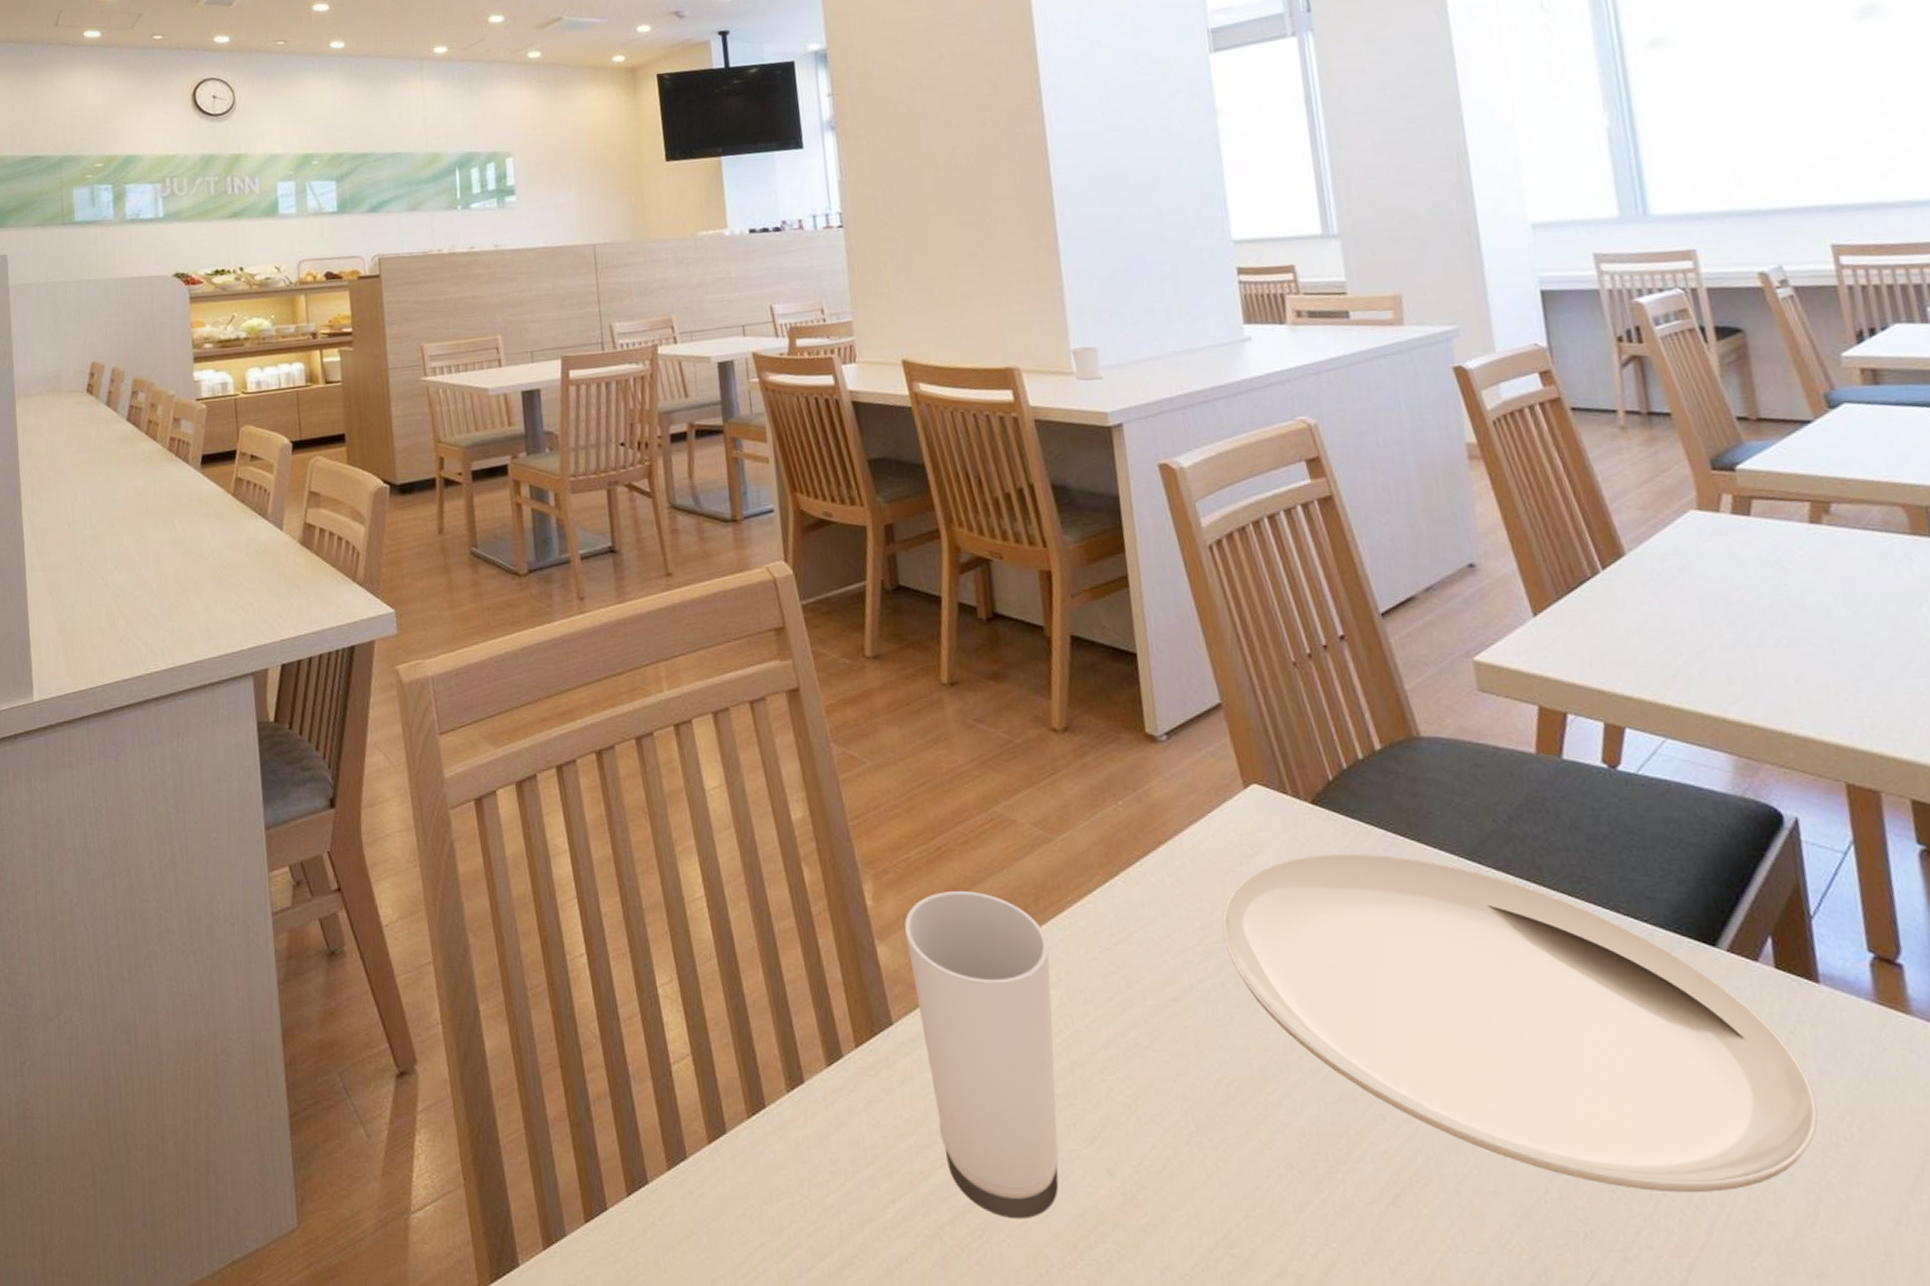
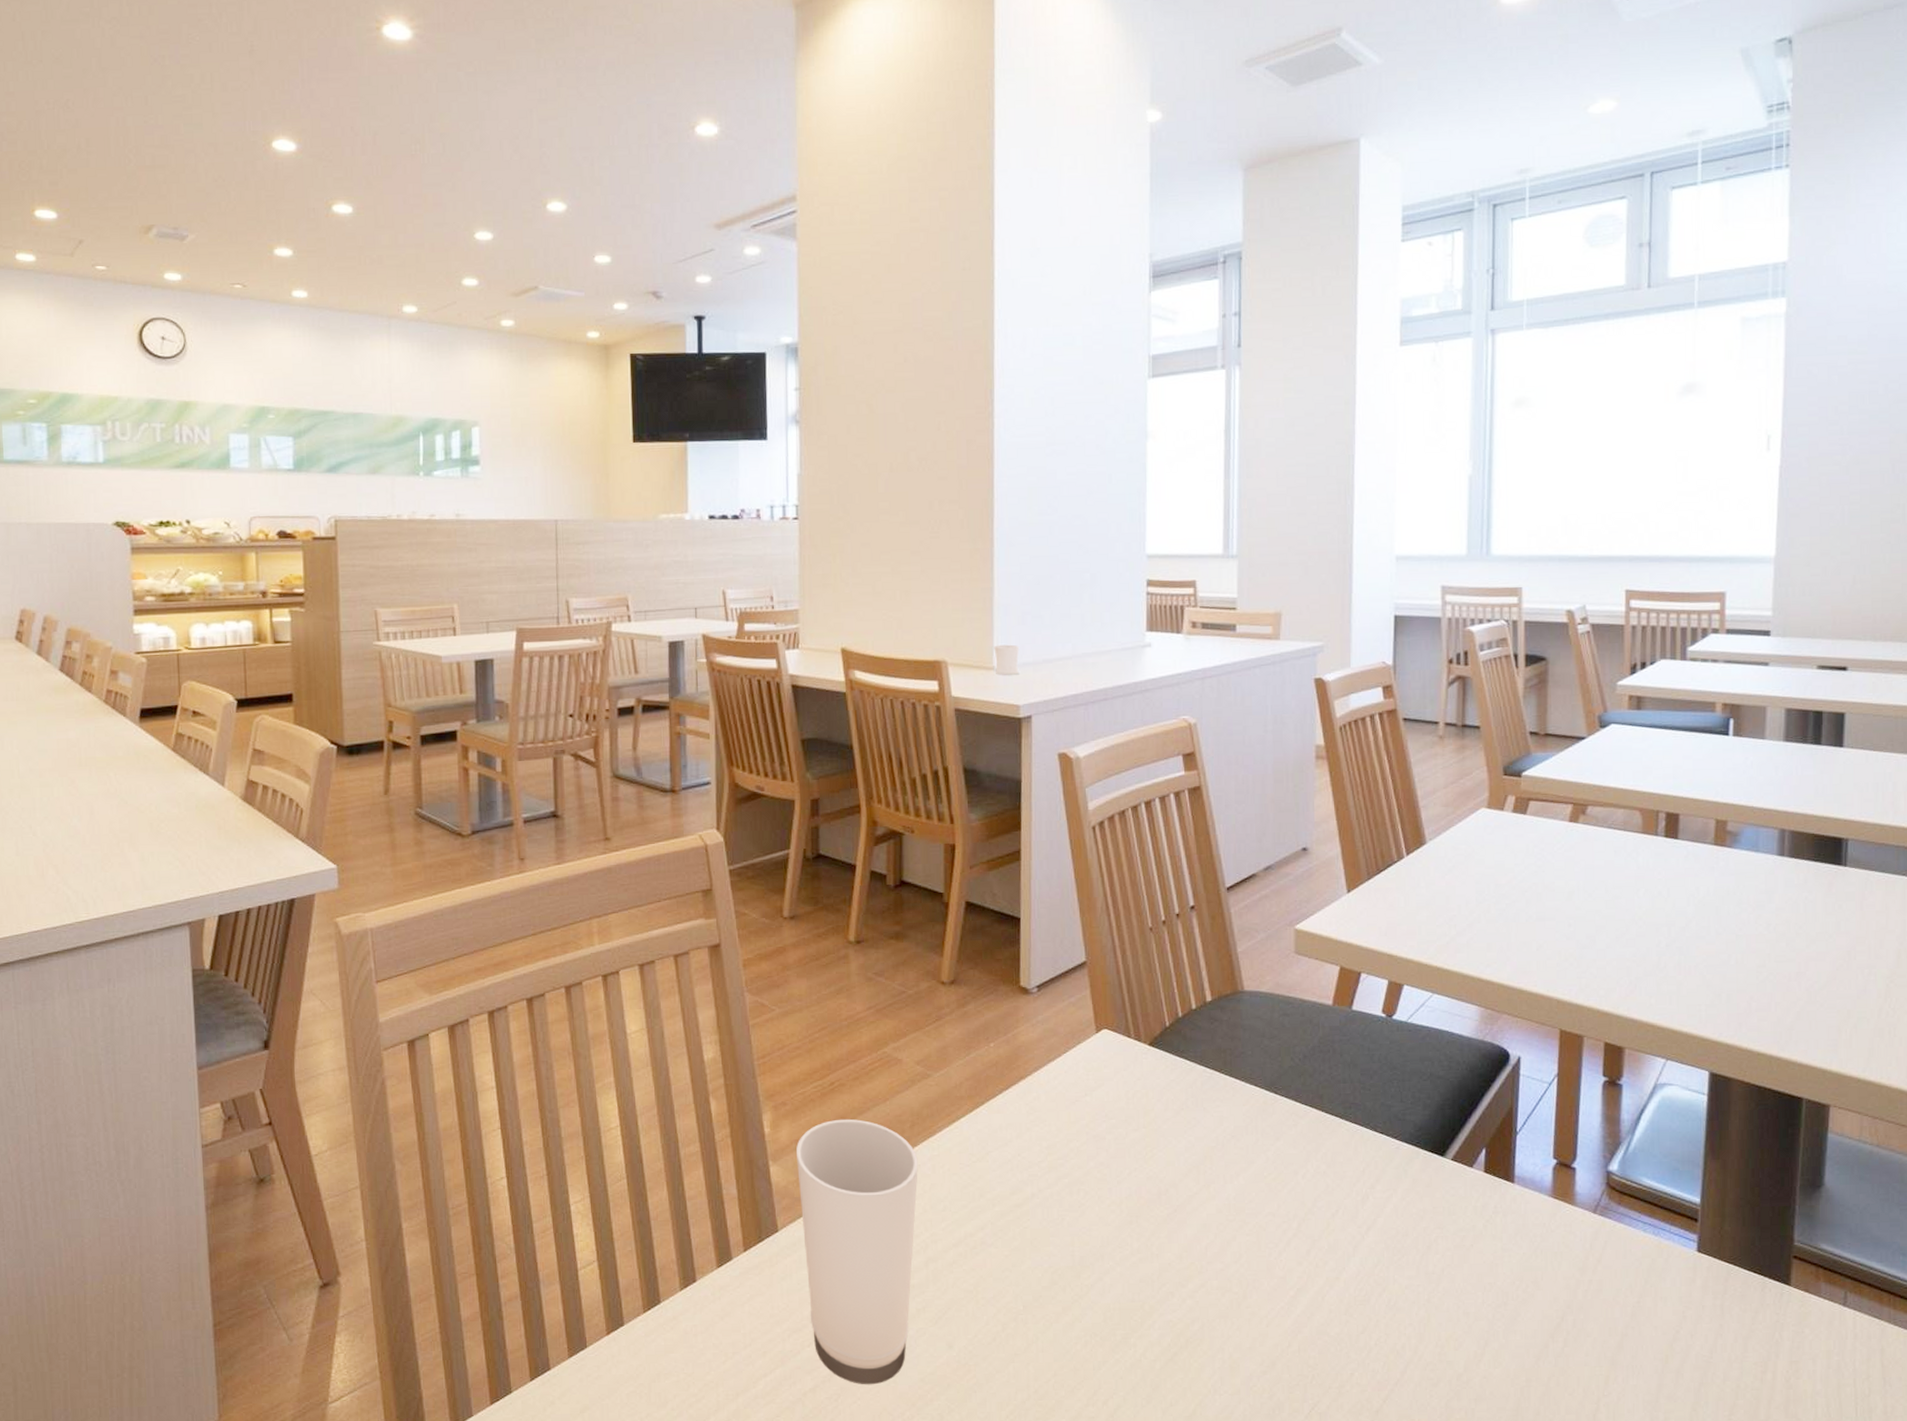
plate: present [1222,853,1818,1193] -> none [1064,1085,1496,1343]

